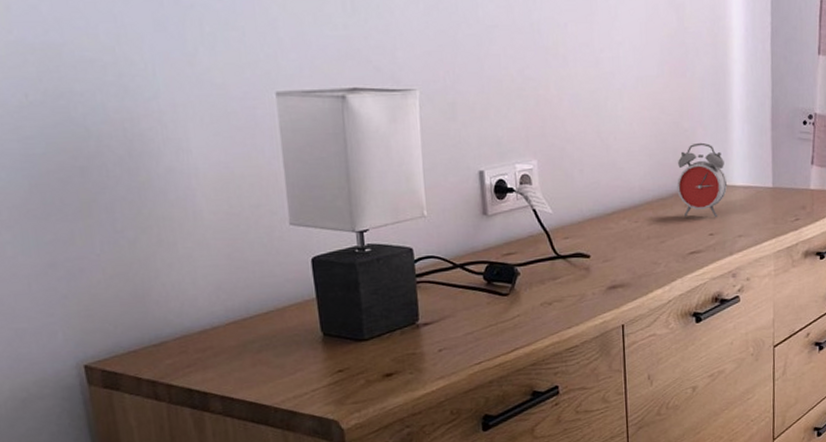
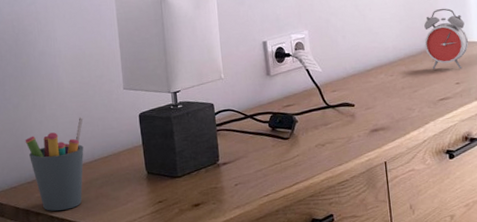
pen holder: none [147,259,235,383] -> present [25,116,84,211]

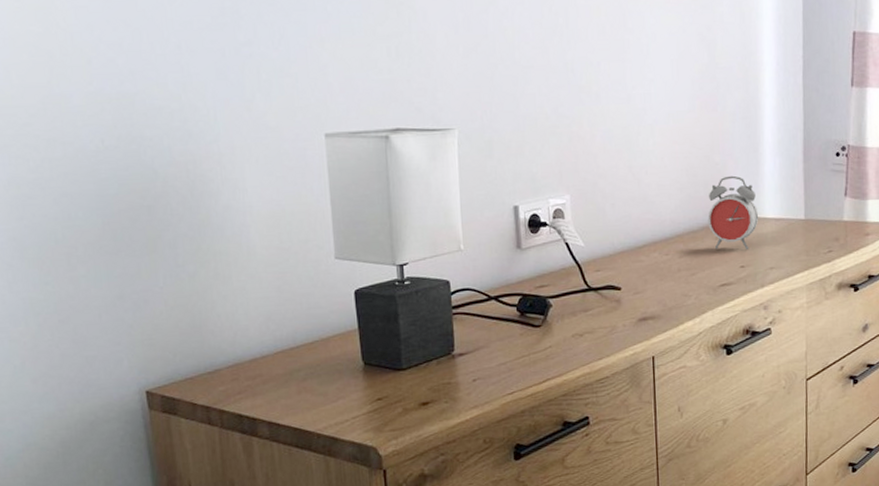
pen holder: present [25,116,84,211] -> none [204,291,283,409]

